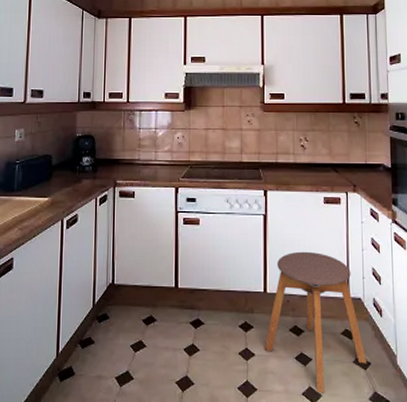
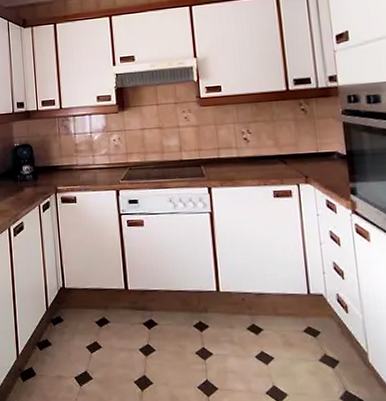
stool: present [264,251,368,394] -> none [221,248,335,393]

